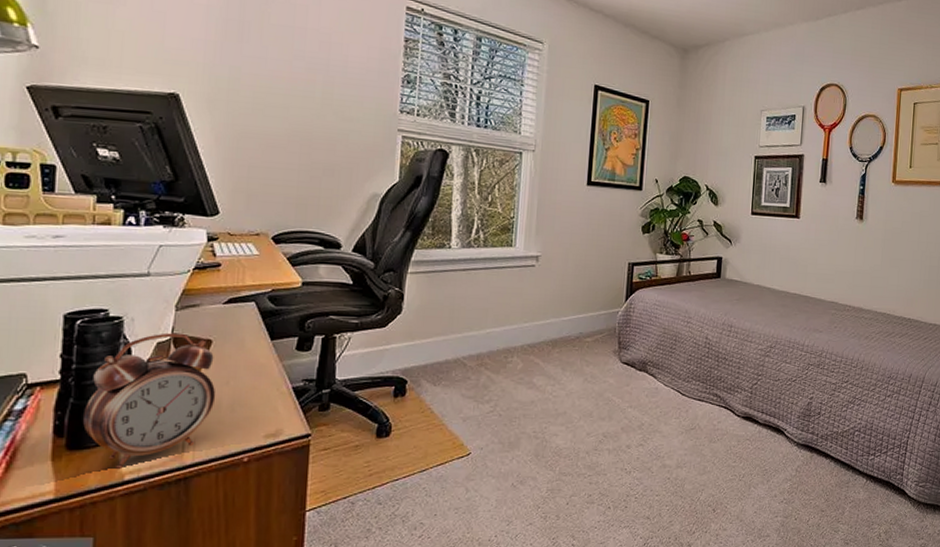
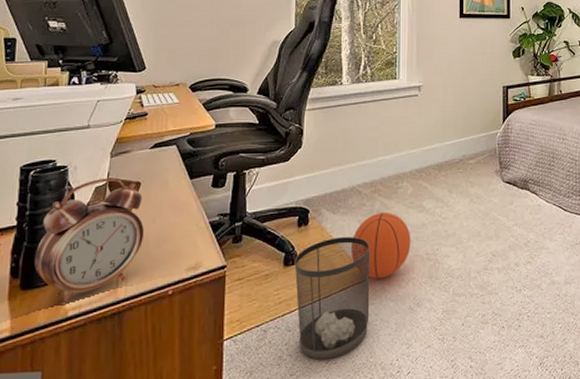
waste bin: none [388,409,473,534] -> present [294,236,370,360]
basketball: none [452,386,518,454] -> present [351,211,411,278]

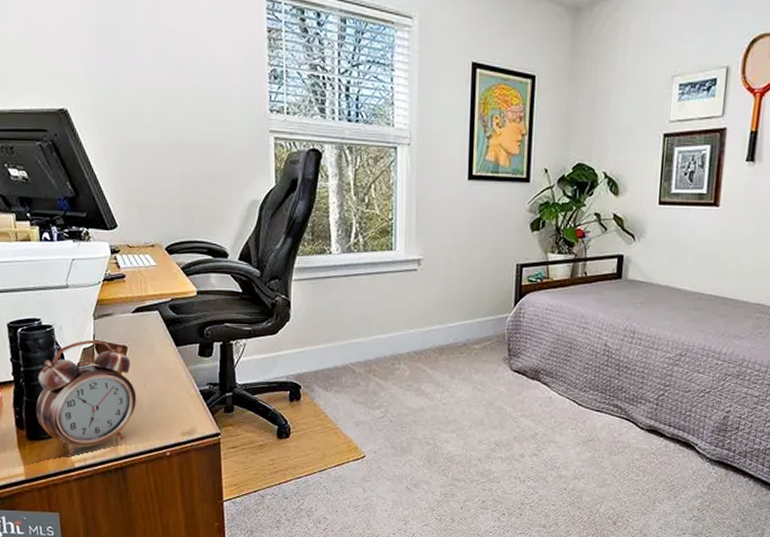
waste bin: present [294,236,370,360] -> none [288,414,366,527]
basketball: present [351,211,411,278] -> none [346,392,409,457]

